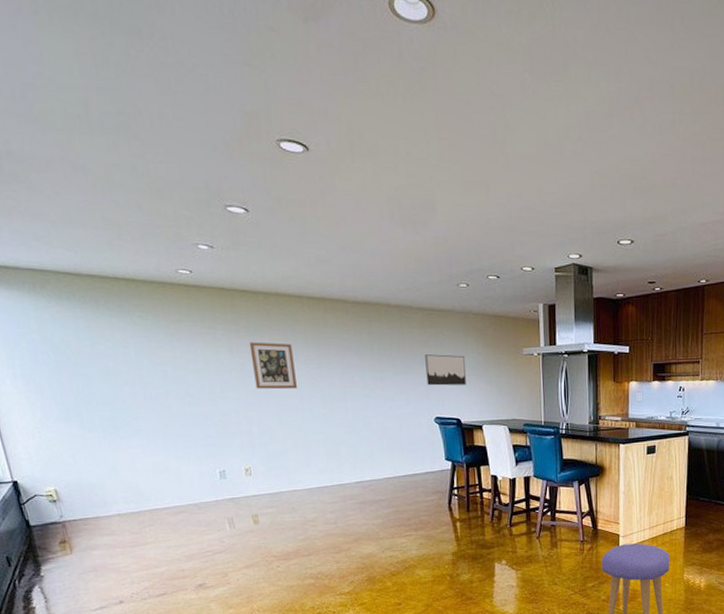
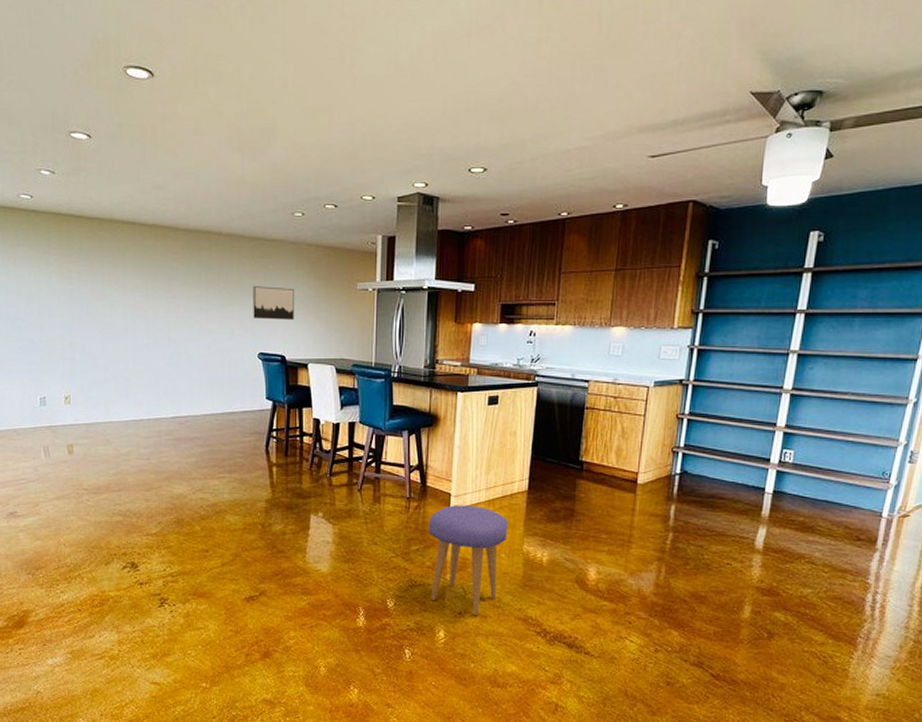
wall art: present [249,342,297,390] -> none [80,268,122,317]

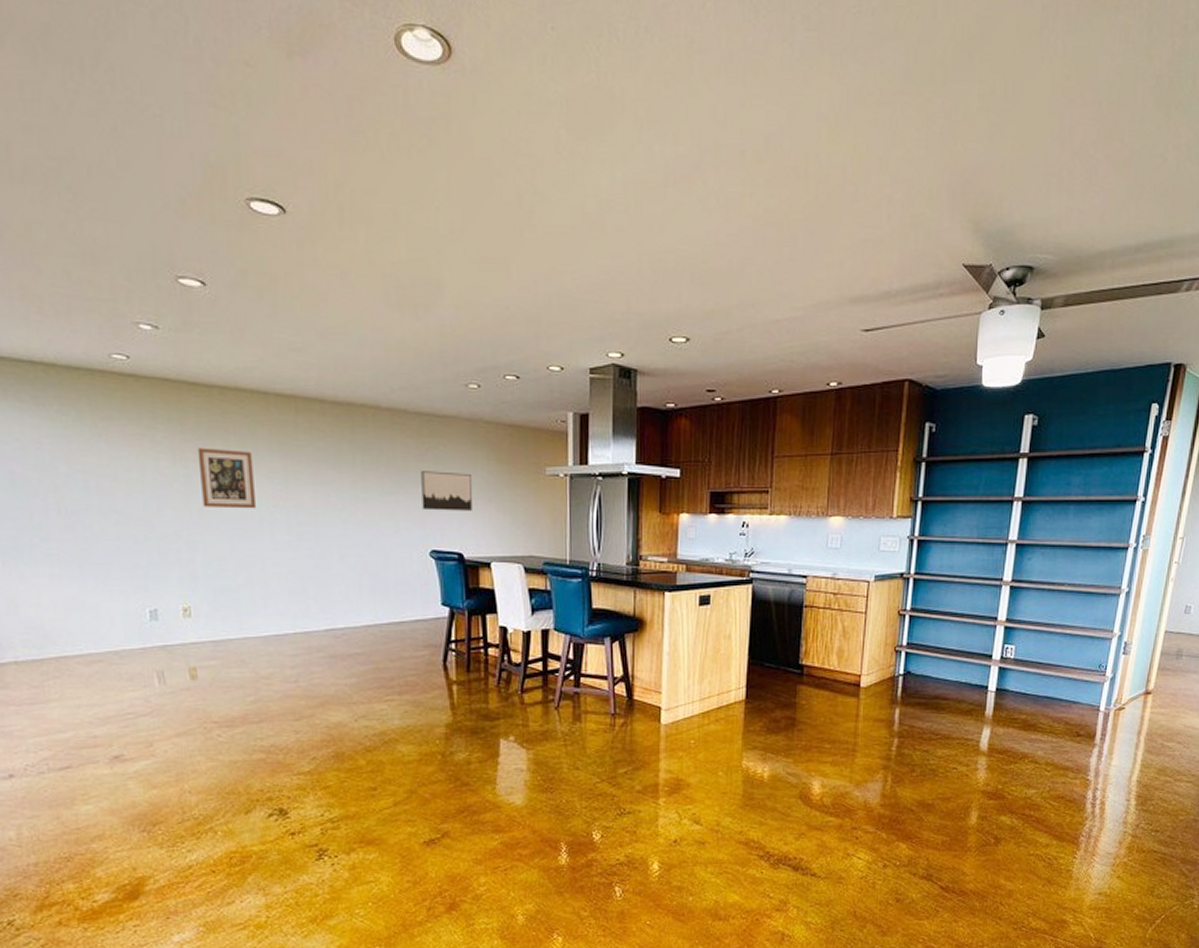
wall art: none [80,268,122,317] -> present [197,447,256,509]
stool: present [428,505,508,615] -> none [637,719,725,842]

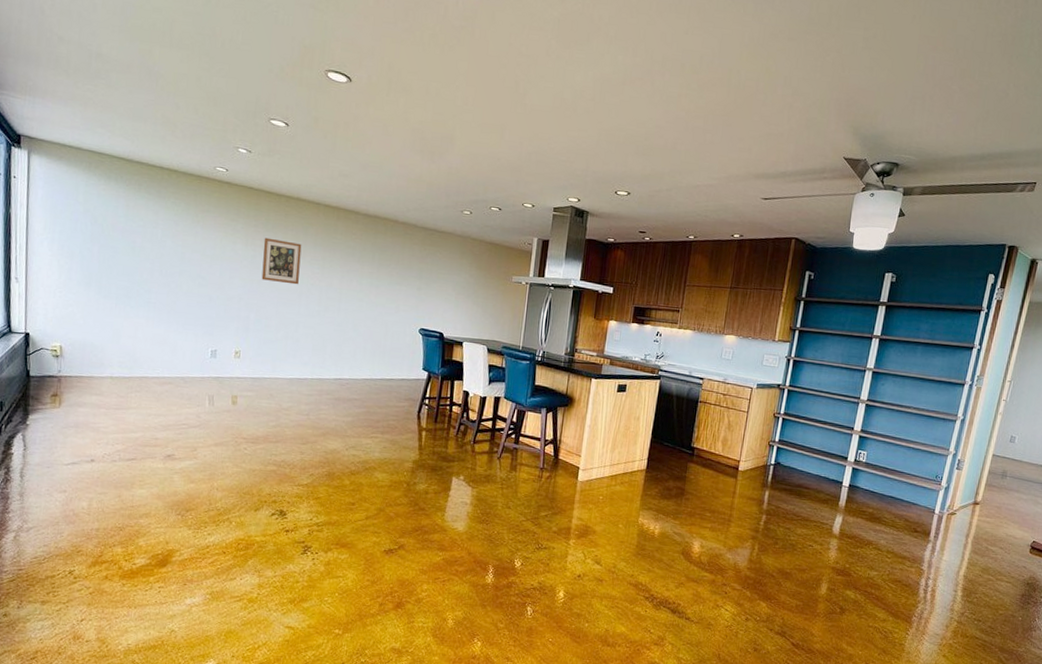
wall art: present [421,471,473,511] -> none [418,270,458,302]

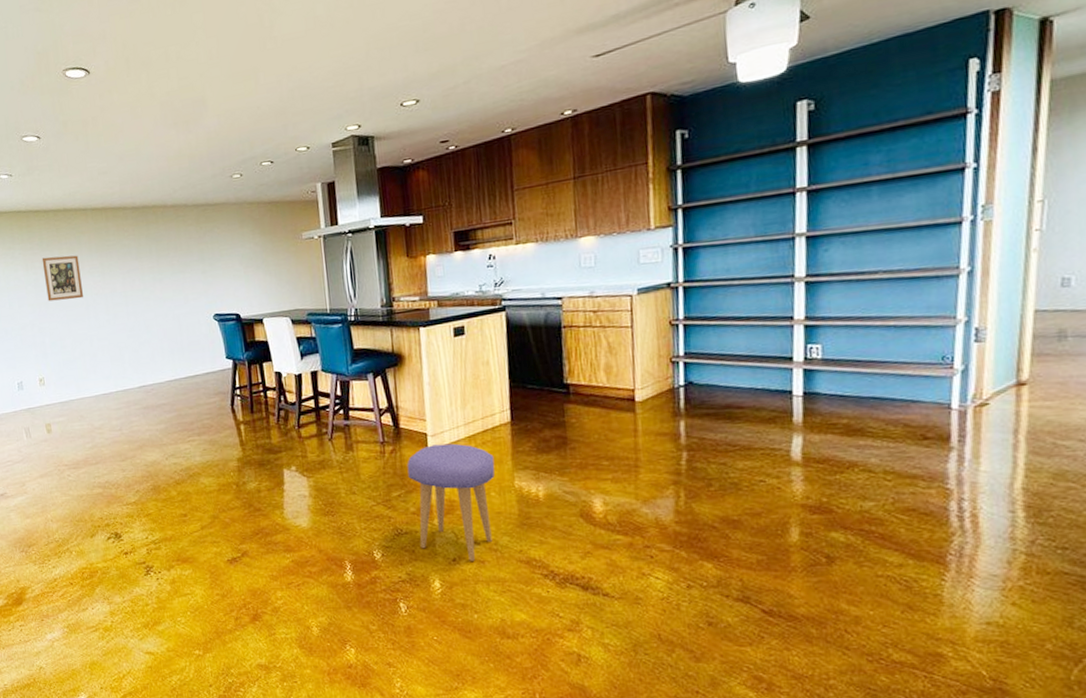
stool: none [554,477,628,579] -> present [407,443,495,561]

